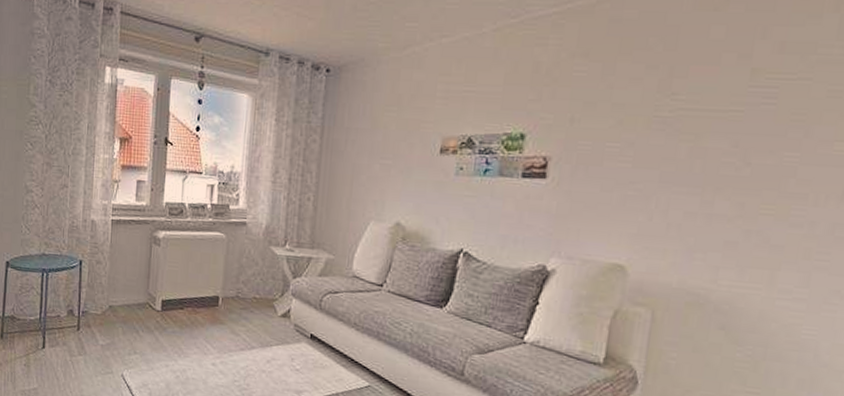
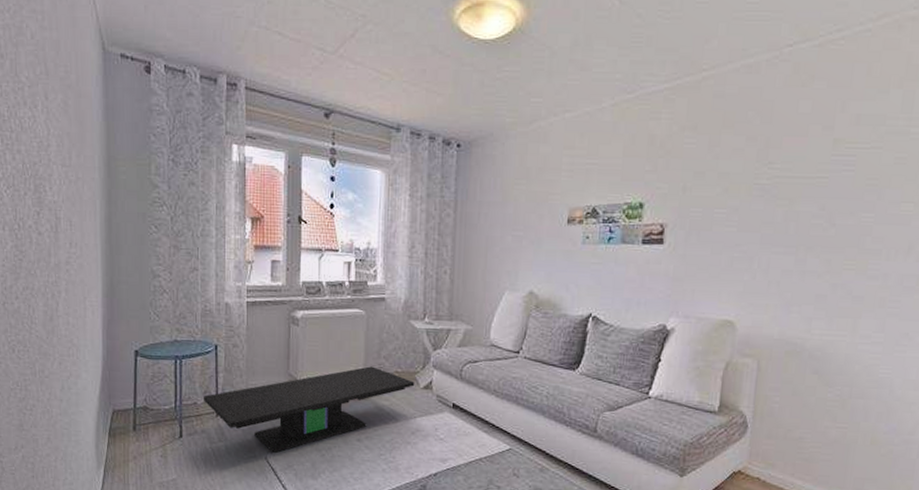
coffee table: none [67,290,273,371] -> present [204,366,415,454]

